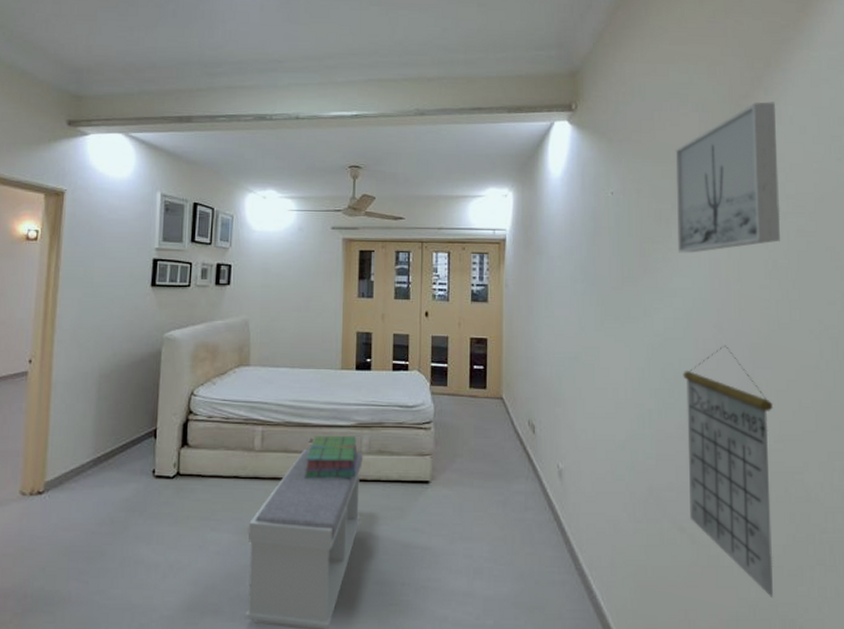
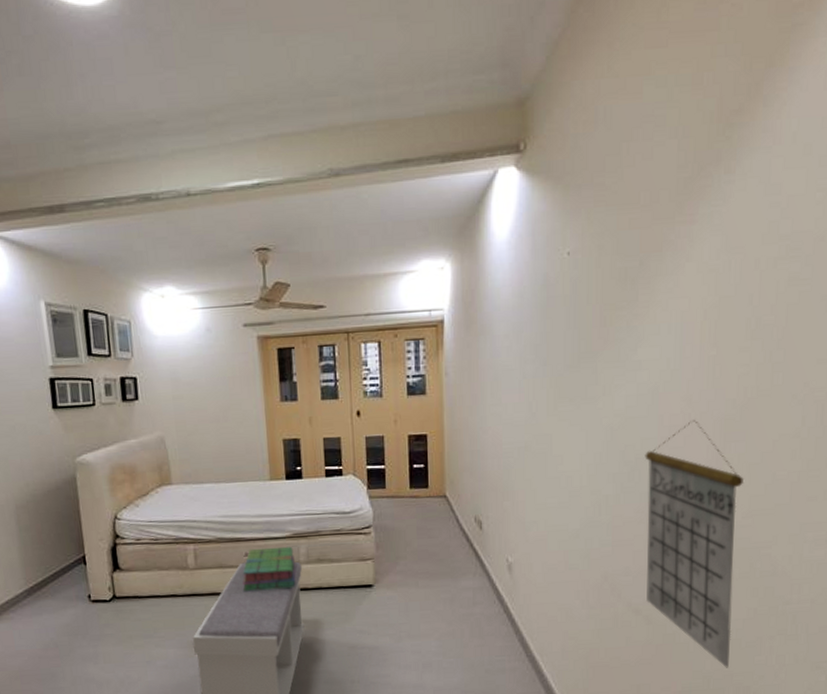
wall art: present [675,102,781,253] -> none [645,115,777,319]

